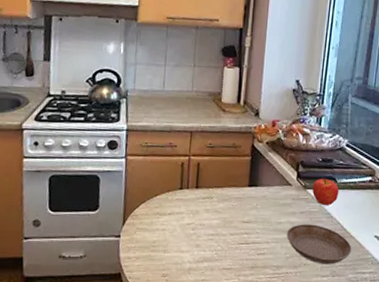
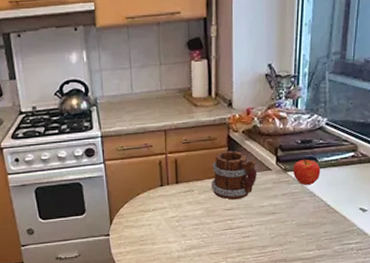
mug: none [231,160,279,213] -> present [212,150,257,200]
saucer: present [286,224,351,265] -> none [269,204,336,240]

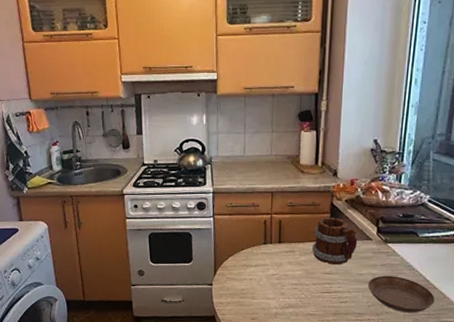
saucer: none [269,204,336,240] -> present [367,275,435,313]
fruit: present [292,159,321,185] -> none [393,232,421,258]

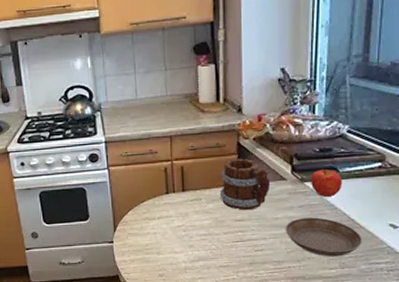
fruit: none [393,232,421,258] -> present [310,168,343,197]

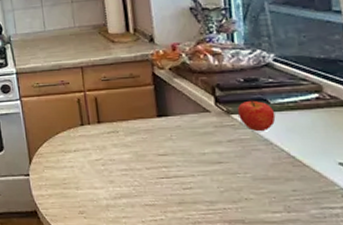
mug: present [220,158,271,211] -> none [138,89,193,145]
saucer: present [285,217,362,257] -> none [214,153,308,199]

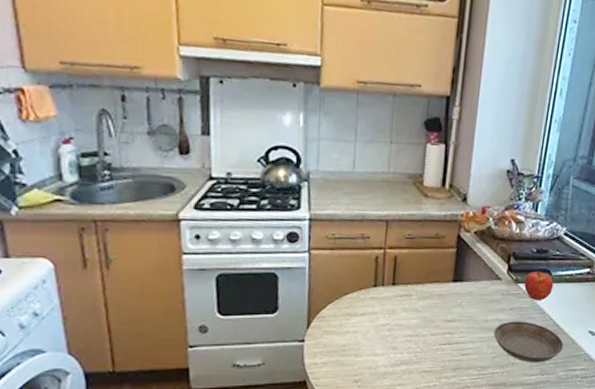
saucer: none [214,153,308,199] -> present [493,321,564,363]

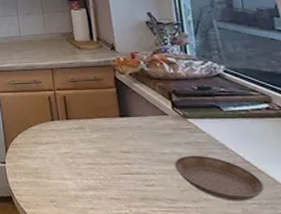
fruit: present [524,270,554,300] -> none [192,106,229,135]

